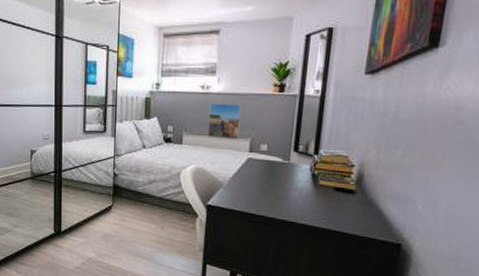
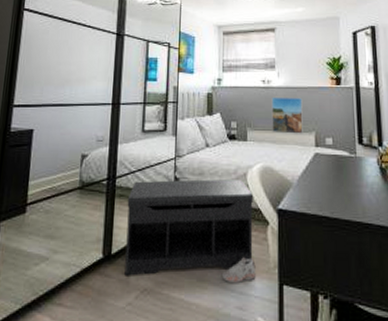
bench: none [72,175,186,249] -> present [124,179,254,276]
shoe: none [153,241,184,260] -> present [221,257,256,284]

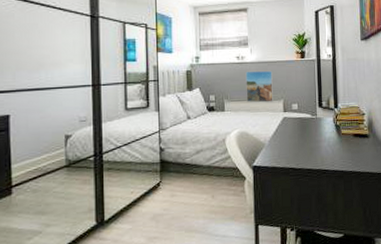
bench: present [124,179,254,276] -> none [116,144,233,237]
shoe: present [221,257,256,284] -> none [206,208,236,230]

